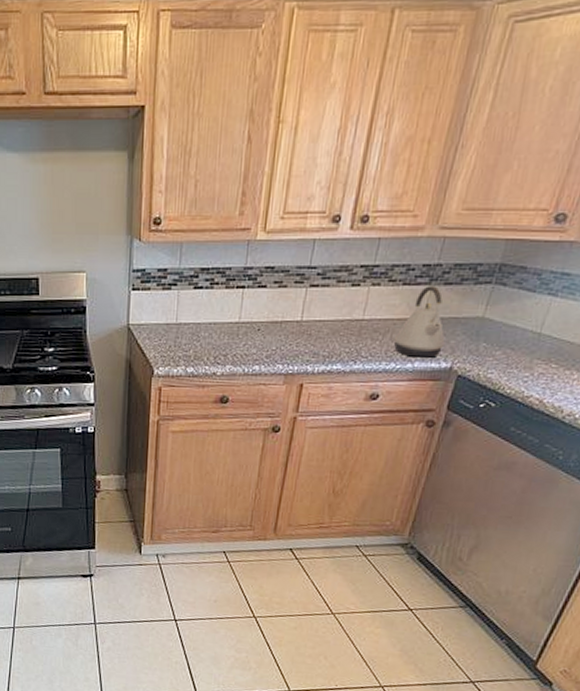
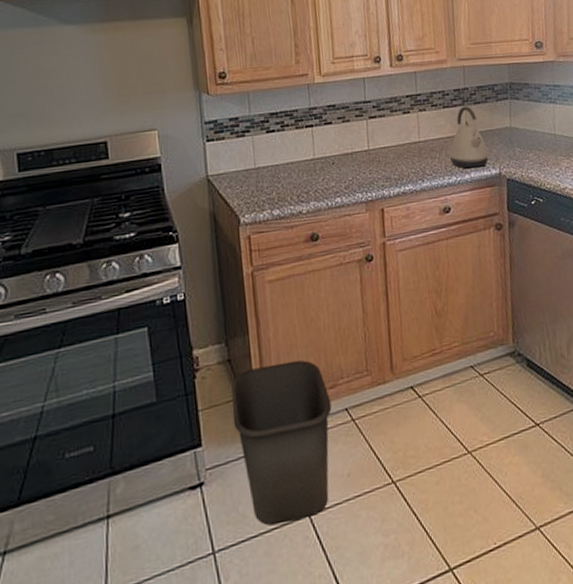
waste bin: none [123,501,212,622] -> present [231,360,332,526]

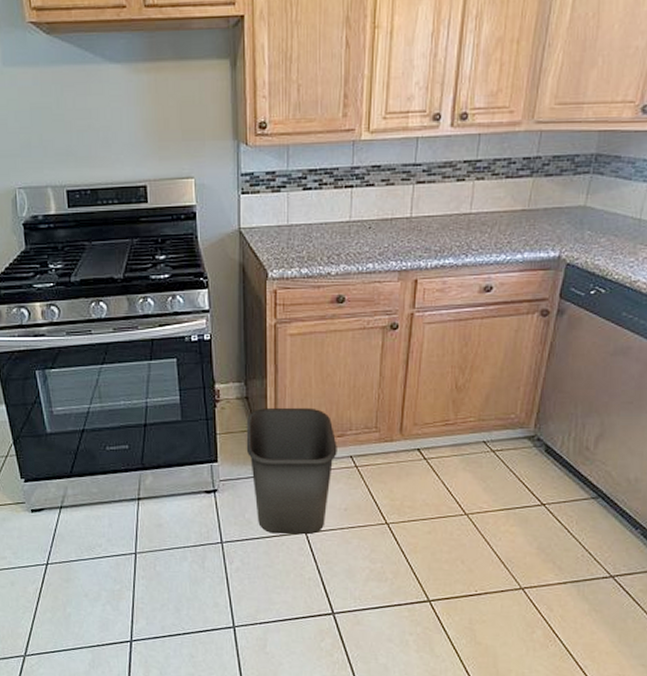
kettle: present [448,106,490,169] -> none [501,178,551,249]

